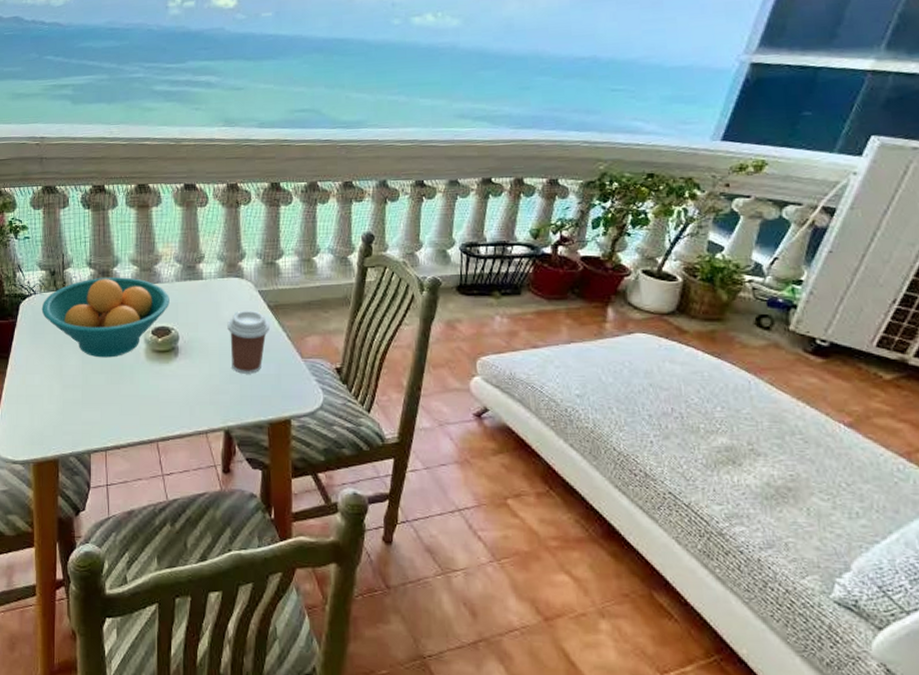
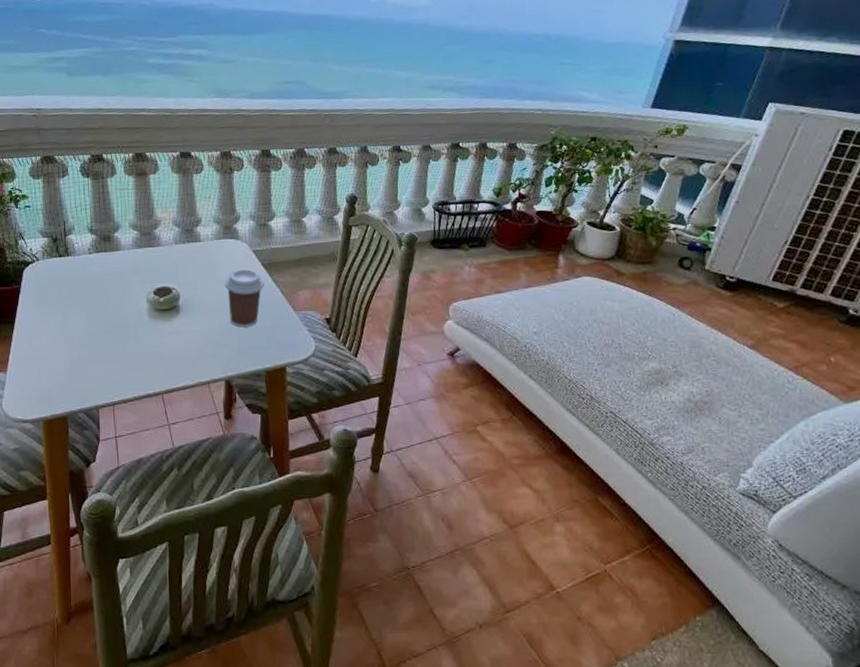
fruit bowl: present [41,277,170,358] -> none [45,241,170,319]

